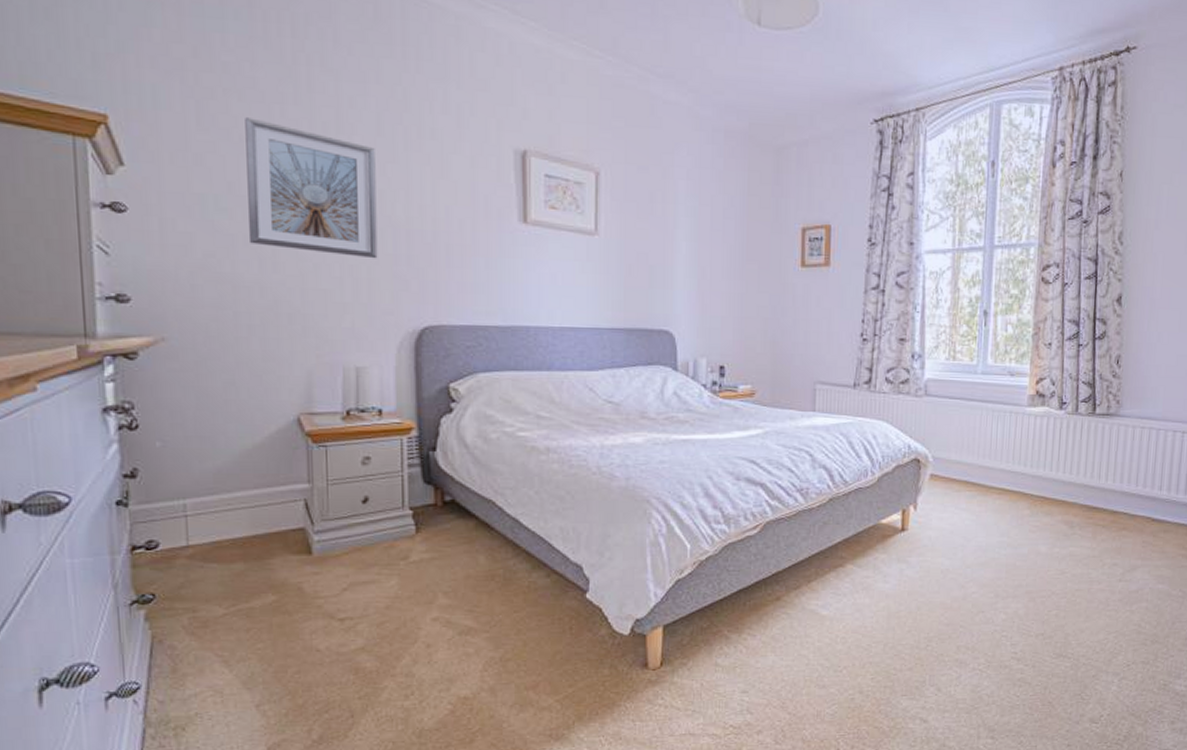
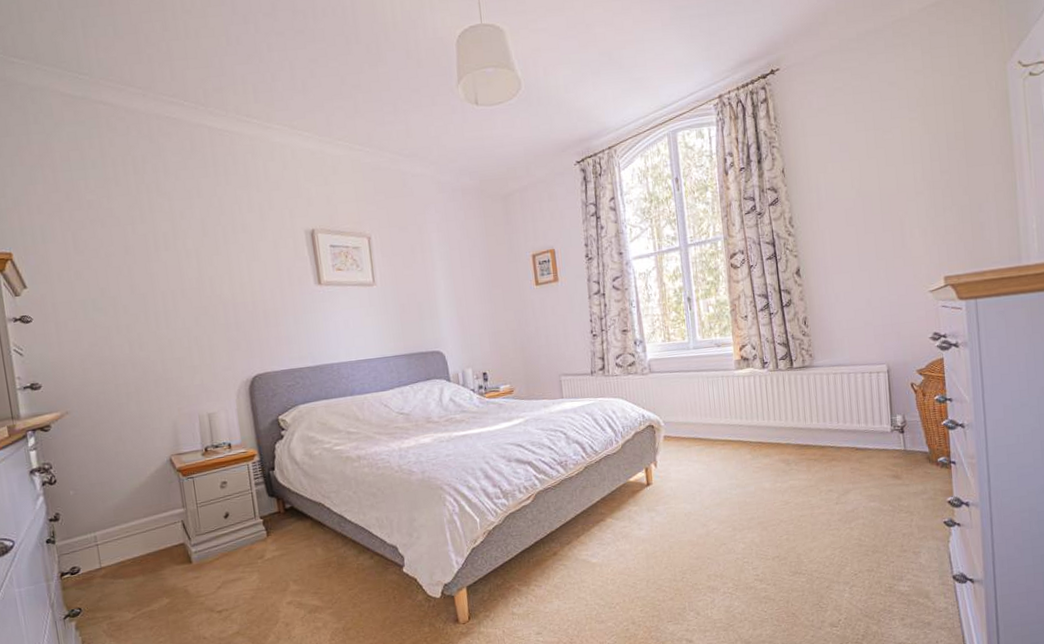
picture frame: present [245,117,378,259] -> none [108,238,214,332]

